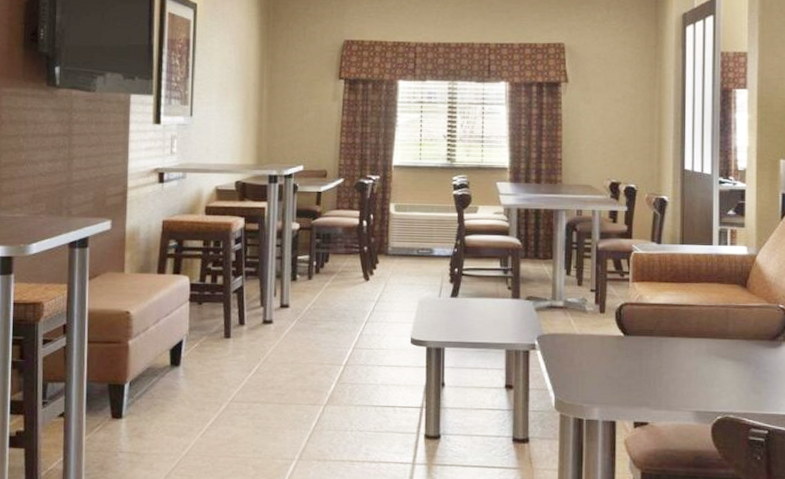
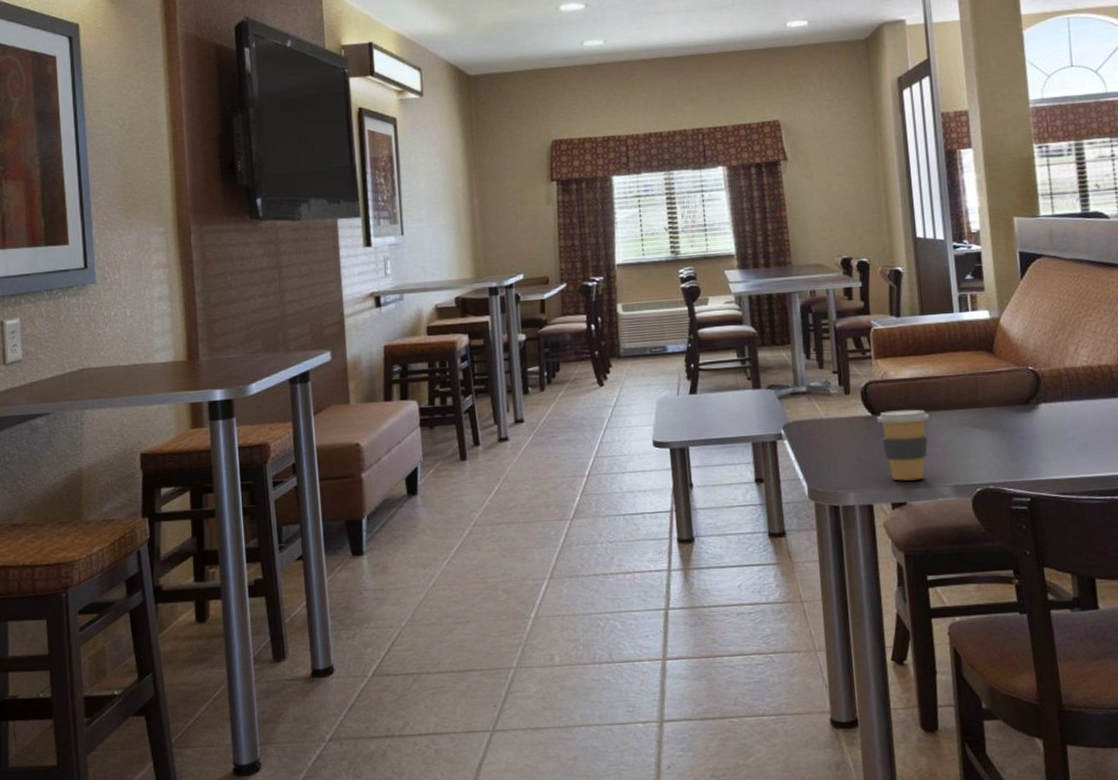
coffee cup: none [628,333,680,402] -> present [877,409,930,481]

